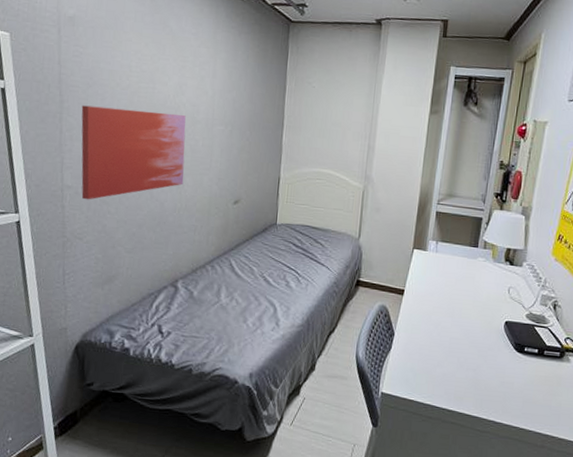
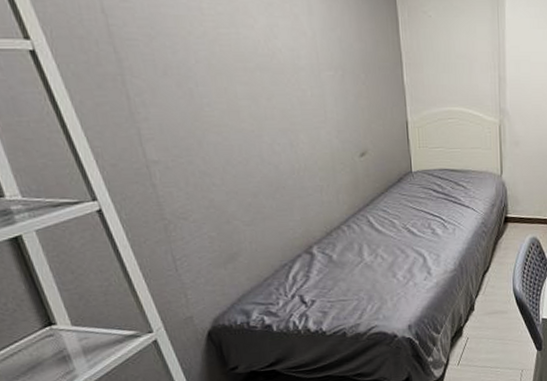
wall art: present [81,105,186,200] -> none [147,62,298,174]

